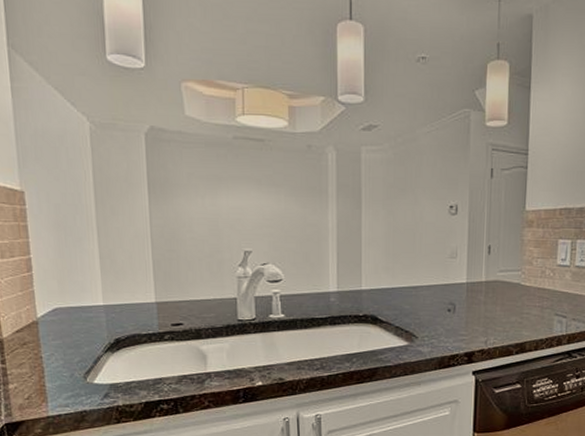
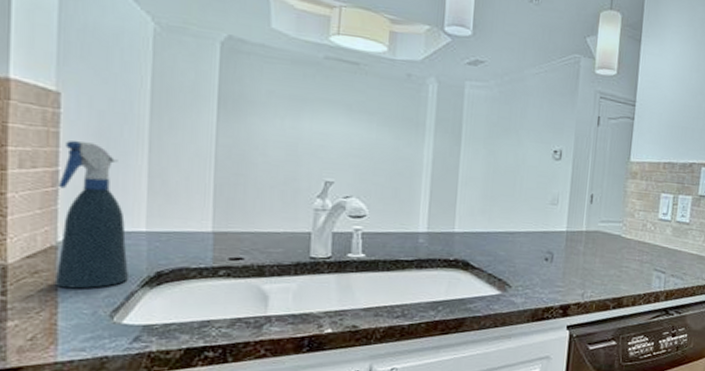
spray bottle: none [32,231,94,356] -> present [54,140,128,289]

